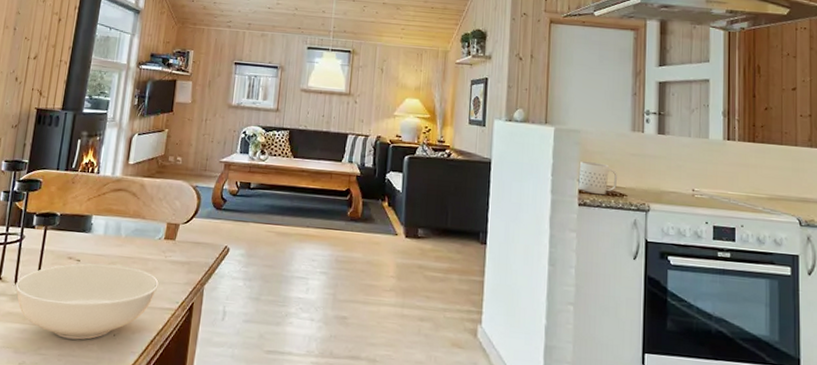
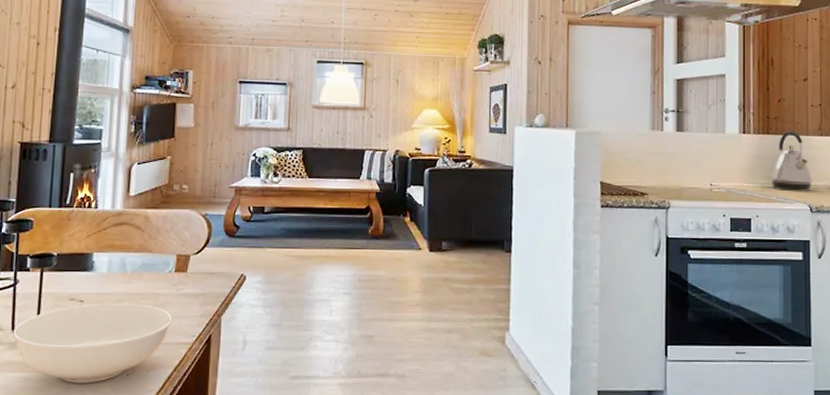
mug: present [577,160,618,195] -> none [599,162,639,196]
kettle: none [756,140,802,204] -> present [770,130,813,192]

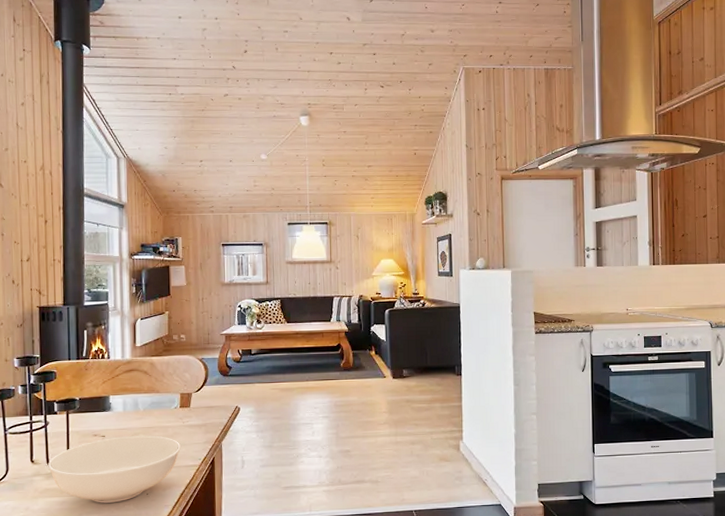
kettle: present [770,130,813,192] -> none [676,260,713,312]

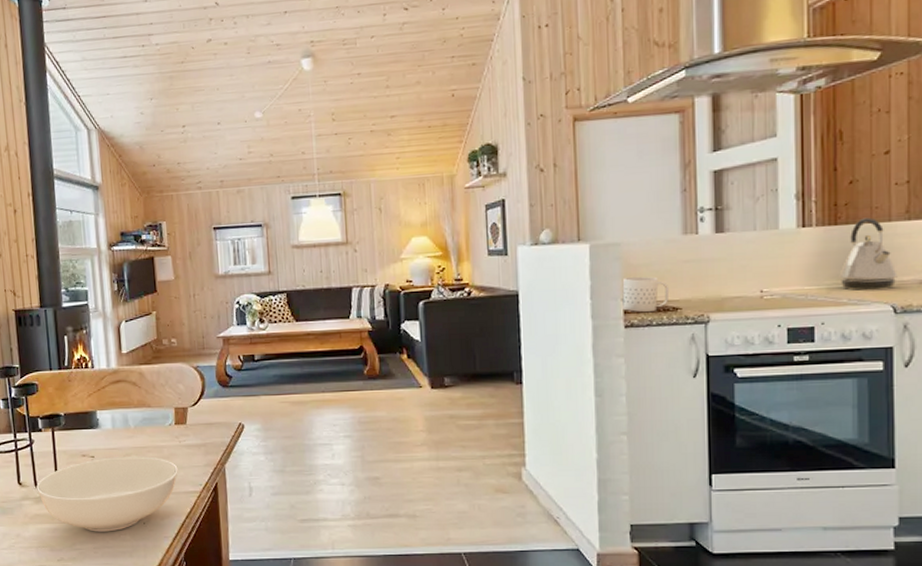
mug: none [533,295,566,323] -> present [621,276,670,313]
kettle: none [676,260,713,312] -> present [839,217,897,291]

